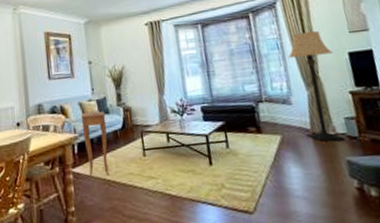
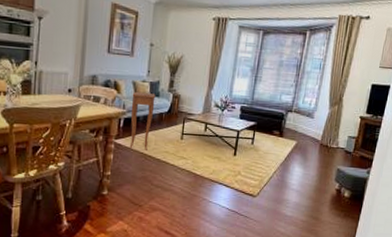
lamp: present [288,31,346,142] -> none [316,59,361,154]

